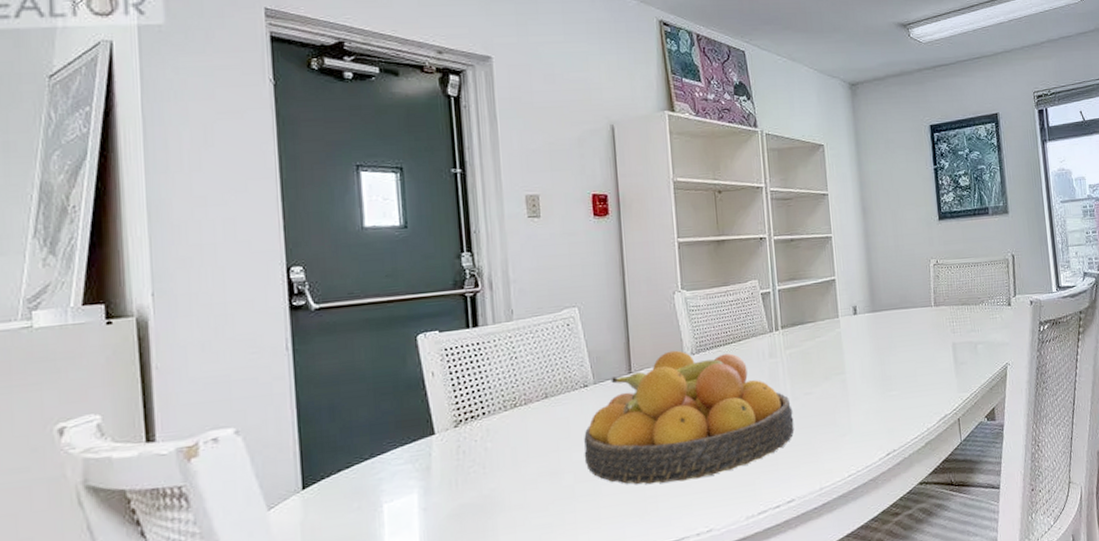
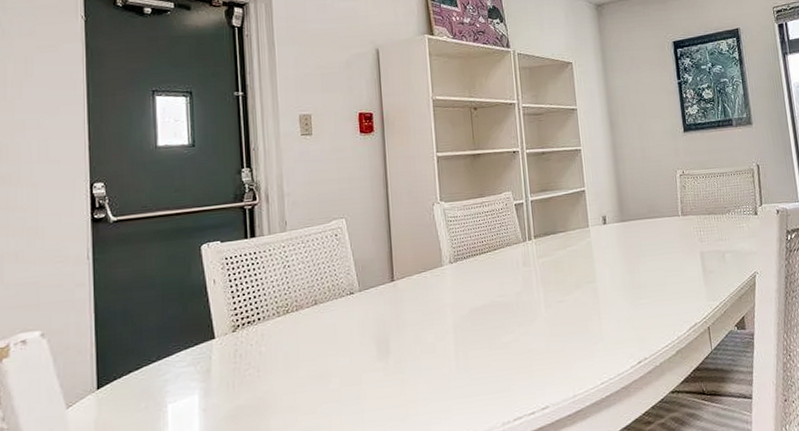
fruit bowl: present [584,350,794,485] -> none [350,259,548,390]

